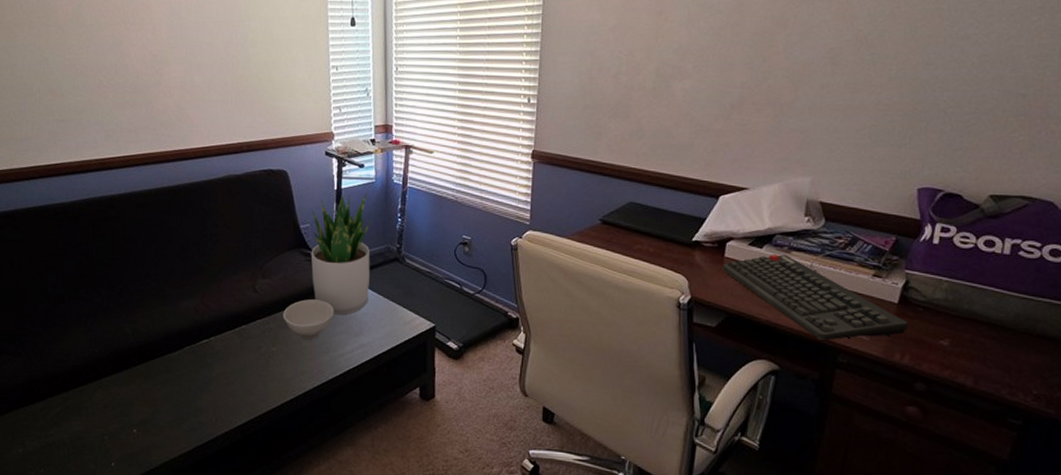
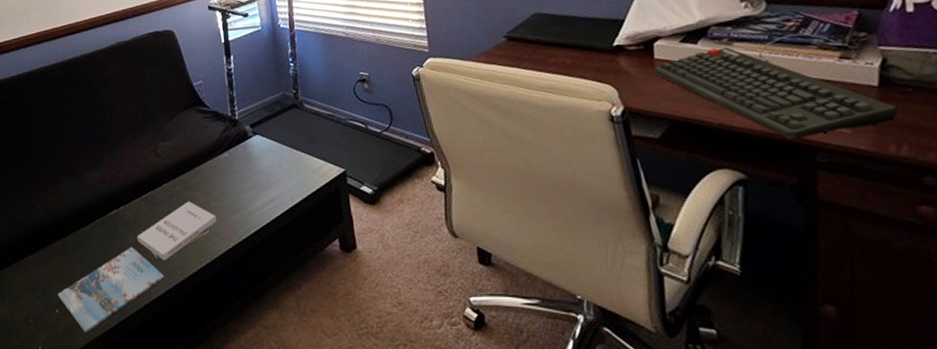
magazine: none [137,377,248,455] -> present [58,247,165,334]
books: none [224,338,307,393] -> present [137,201,217,261]
bowl: present [283,299,334,340] -> none [187,157,239,200]
planter: present [310,192,371,315] -> none [201,41,272,171]

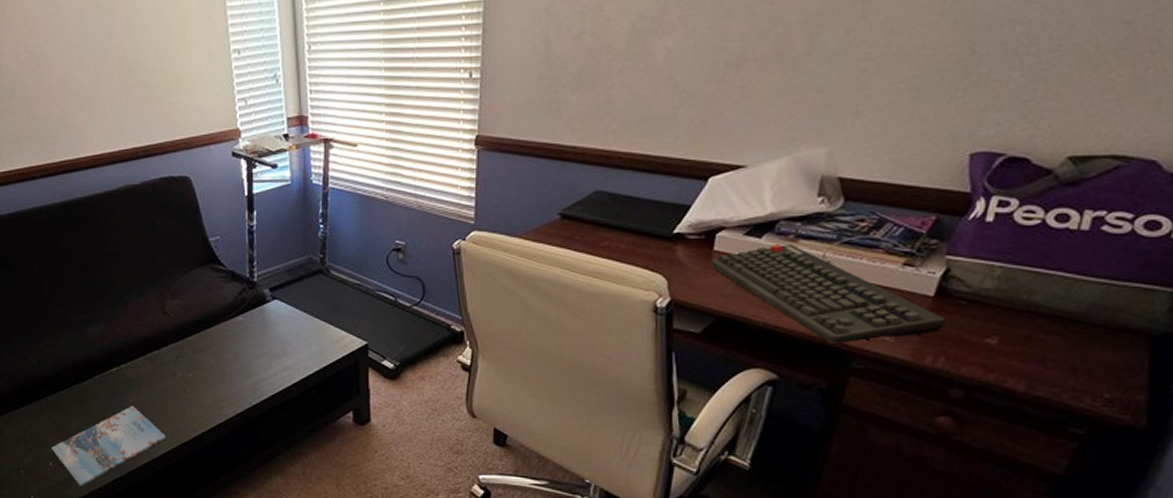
books: present [137,201,217,261] -> none [138,363,226,422]

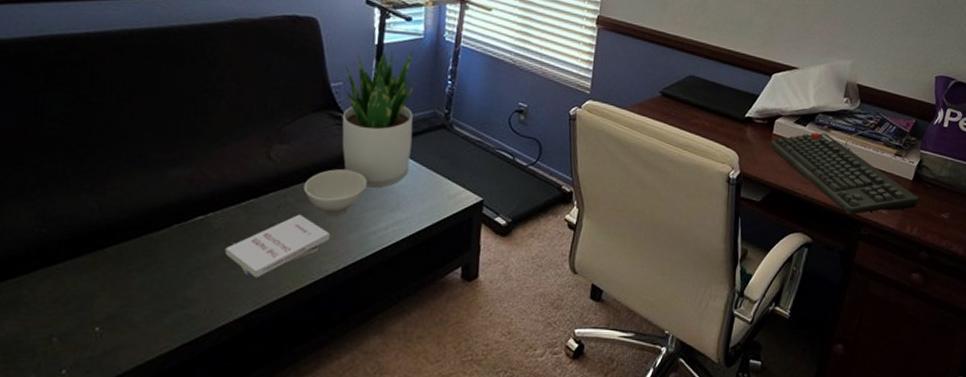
magazine: present [52,406,167,488] -> none [101,260,254,357]
books: none [138,363,226,422] -> present [224,214,331,278]
bowl: none [197,320,253,364] -> present [303,169,367,216]
planter: none [219,197,291,336] -> present [342,49,416,188]

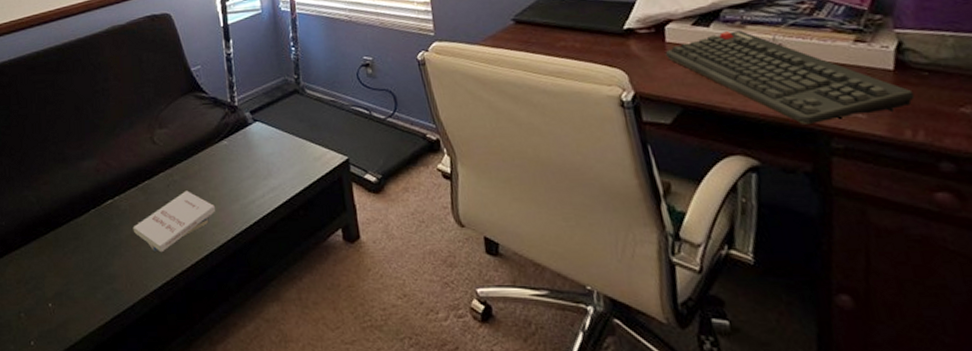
bowl: present [303,169,367,216] -> none [185,144,238,189]
planter: present [342,49,416,188] -> none [199,25,273,159]

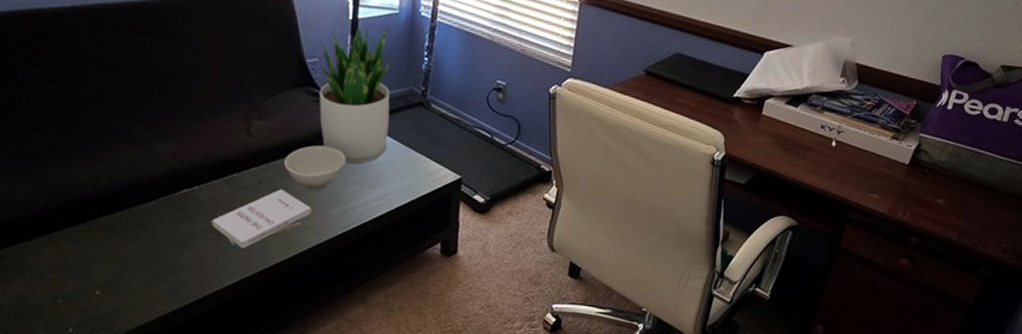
bowl: none [185,144,238,189] -> present [284,145,346,191]
planter: none [199,25,273,159] -> present [319,25,392,164]
computer keyboard: present [665,30,915,126] -> none [758,113,914,199]

